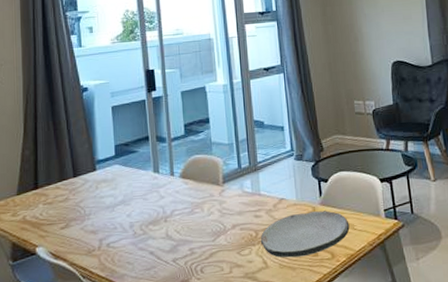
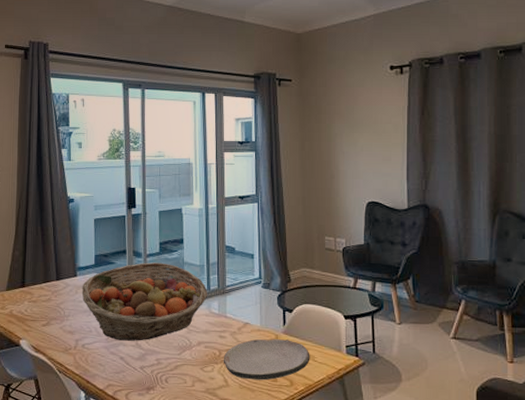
fruit basket: none [102,145,240,234] -> present [81,262,208,341]

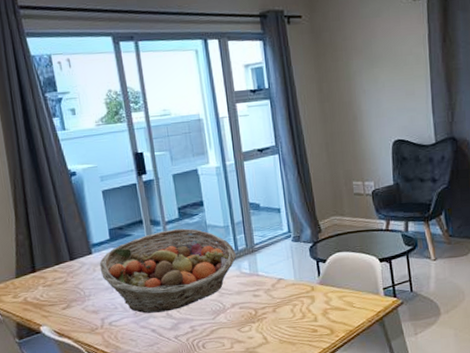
plate: present [223,339,310,381] -> none [260,289,349,334]

